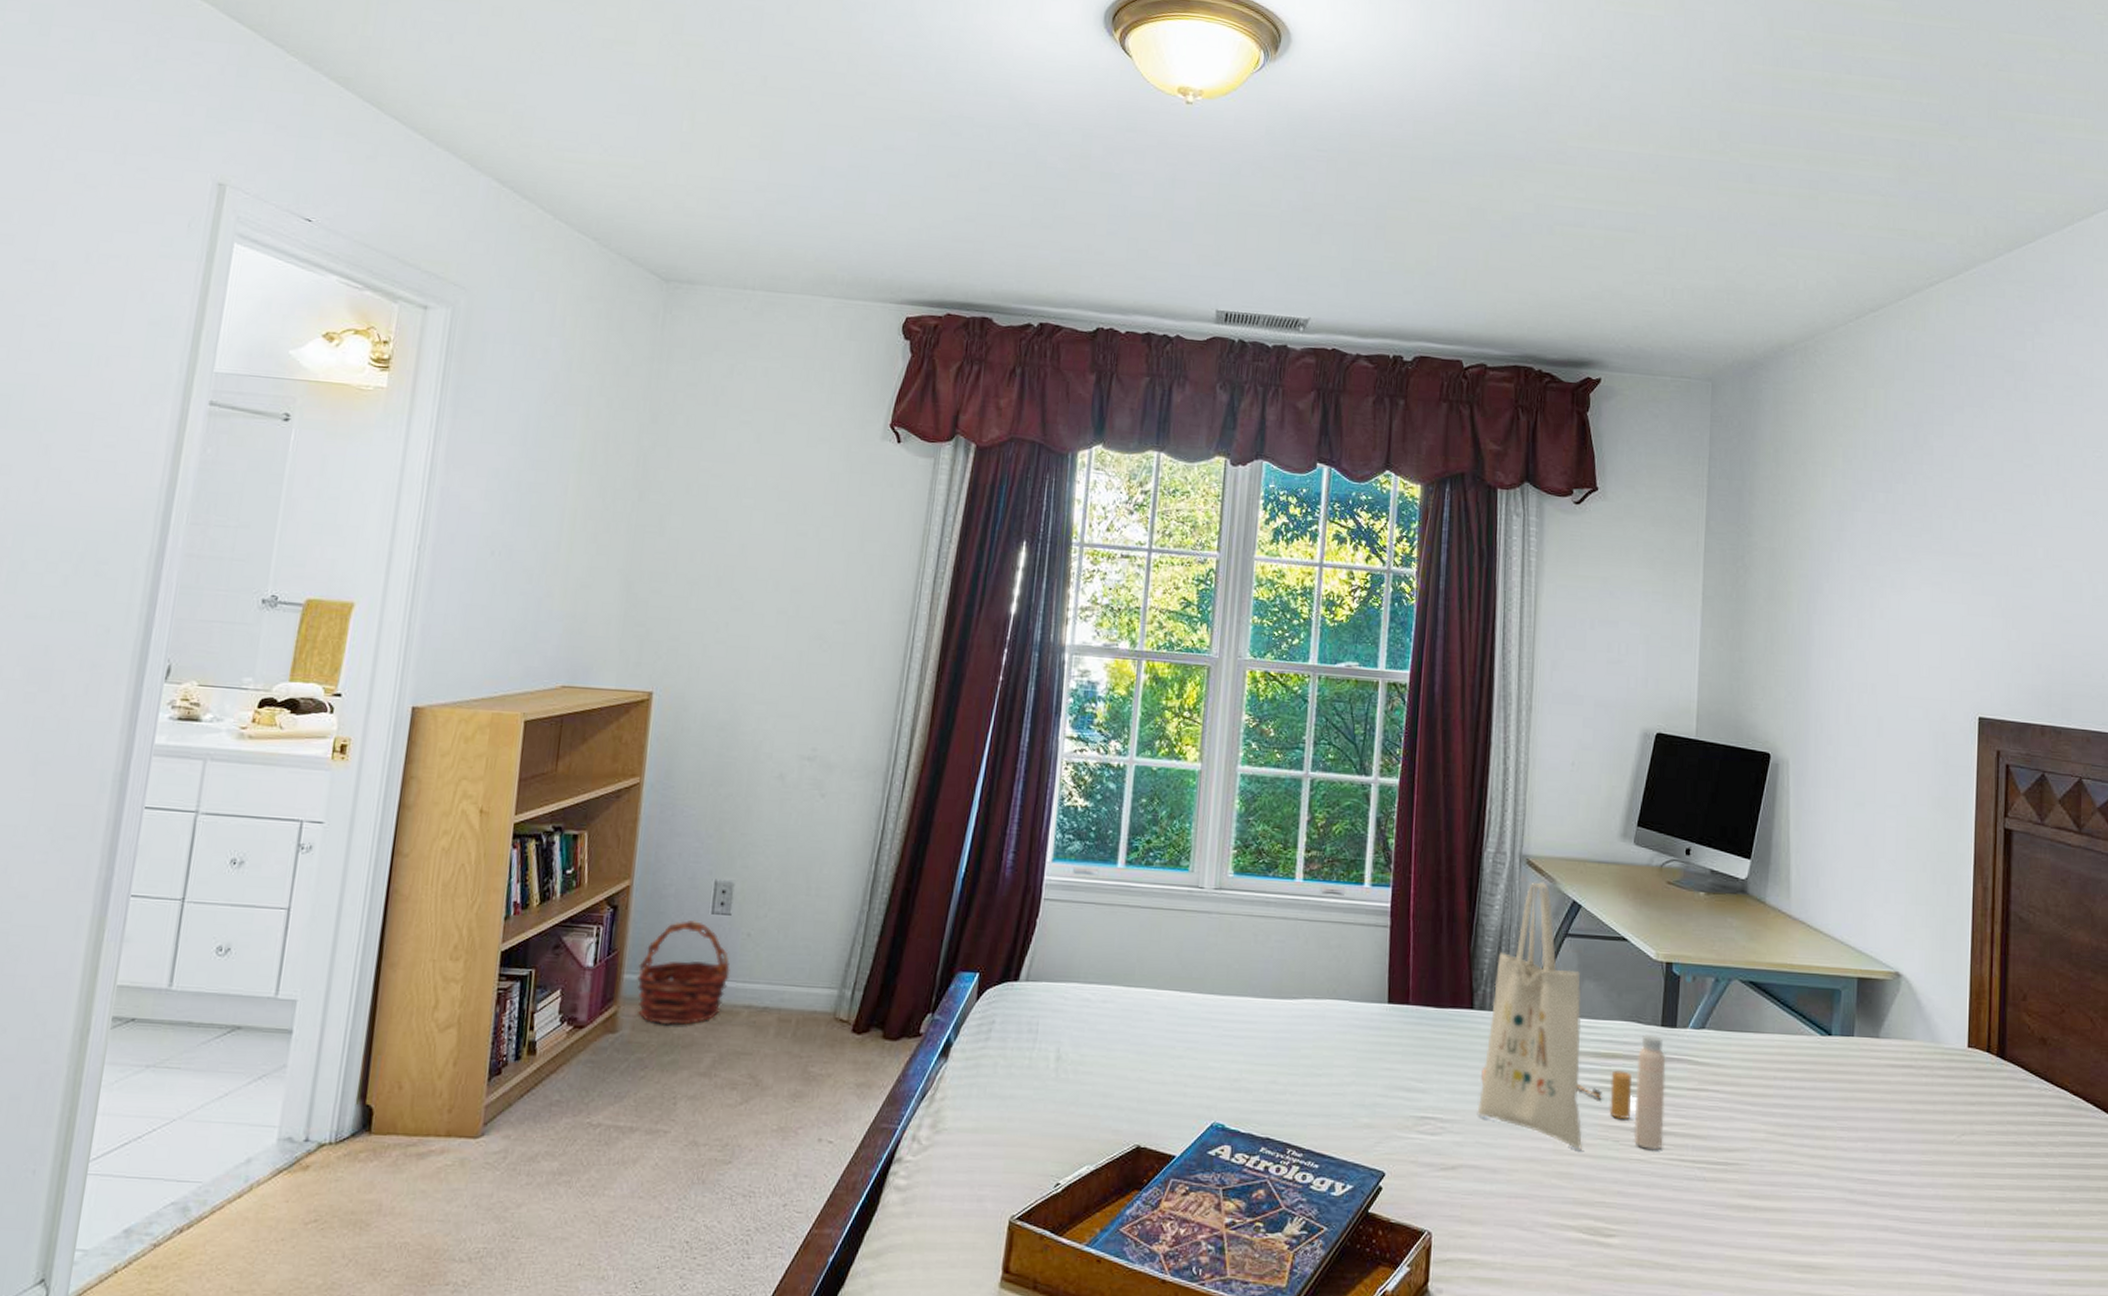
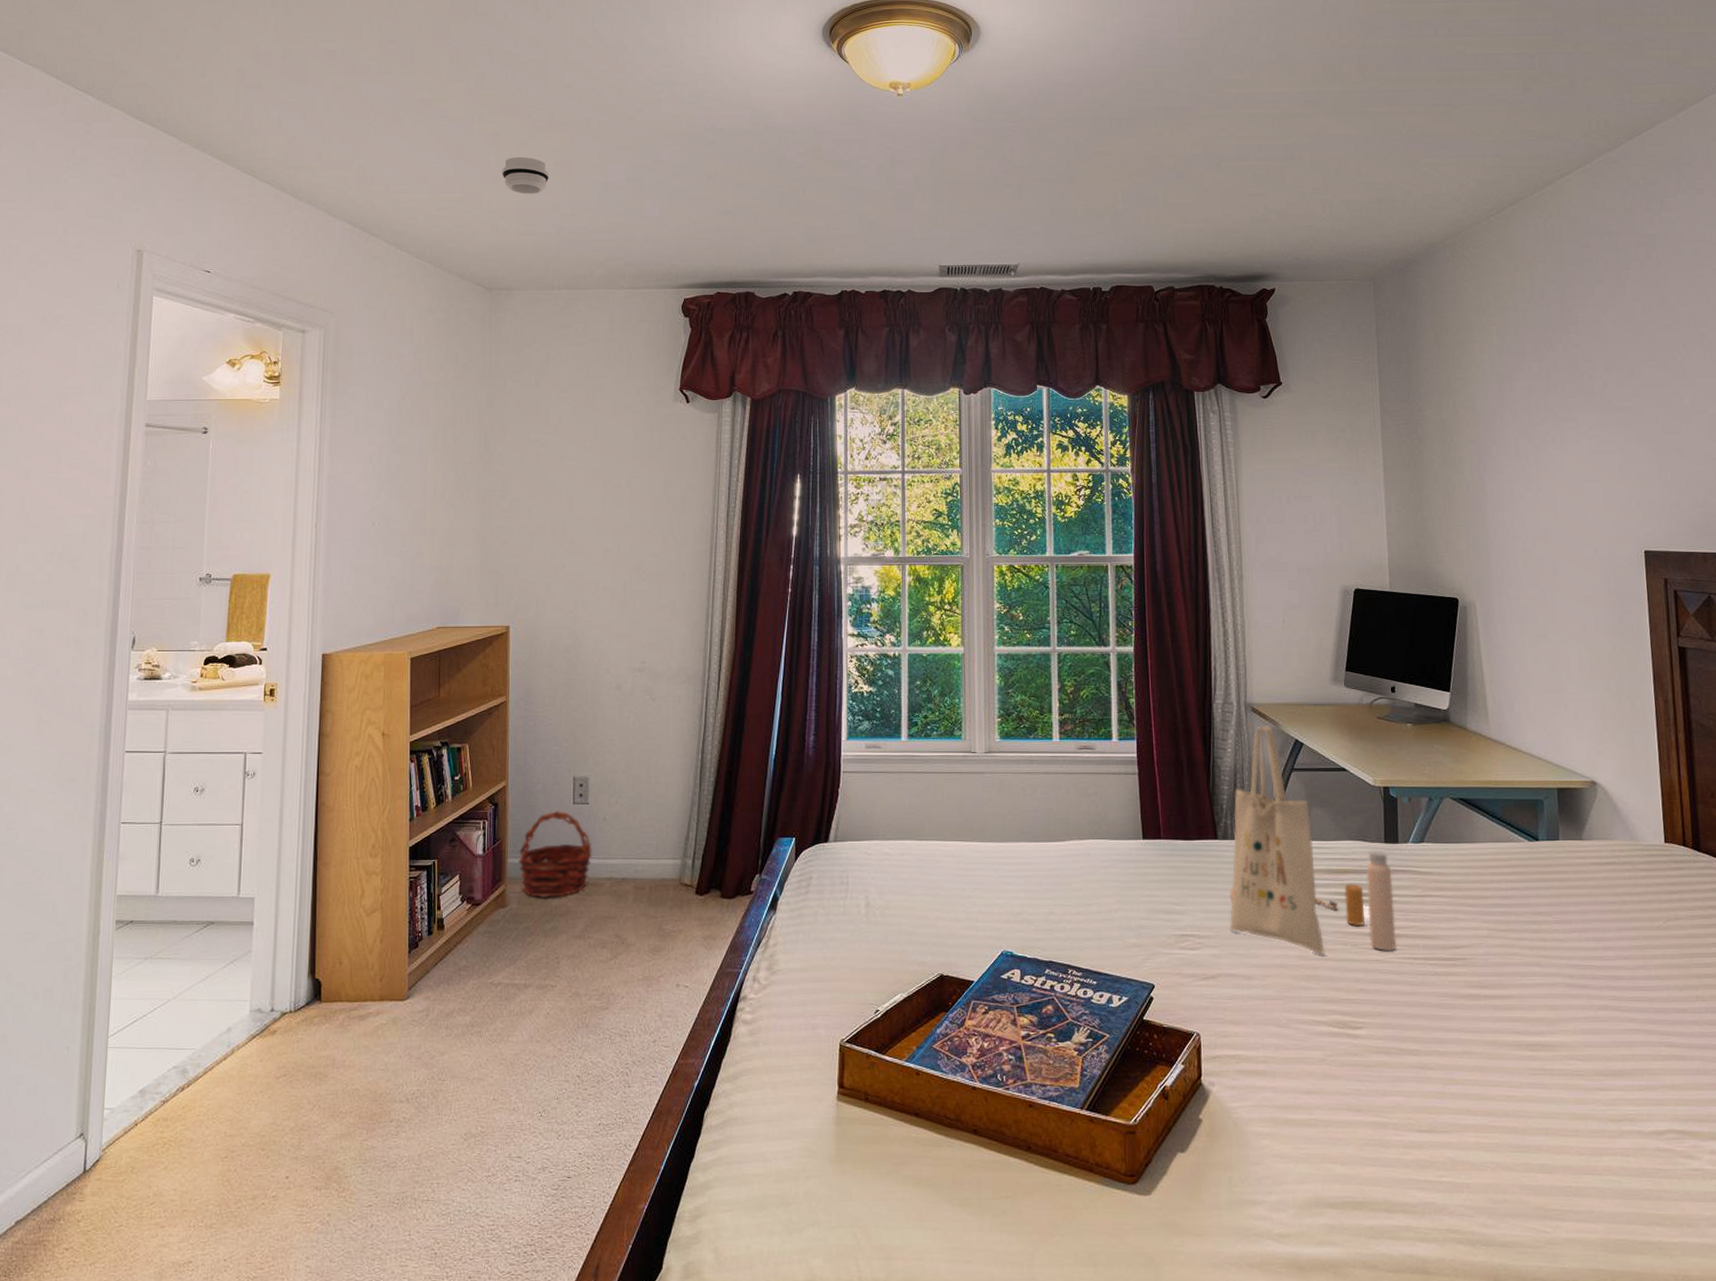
smoke detector: none [695,122,755,171] -> present [502,156,550,194]

